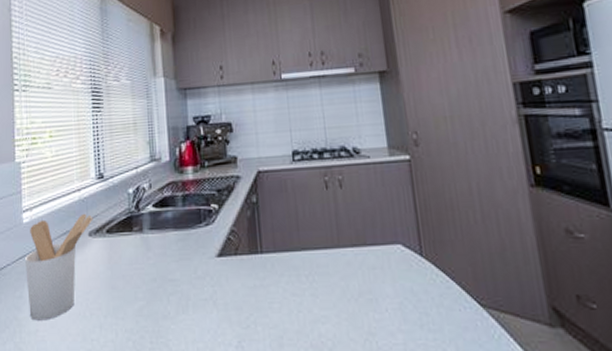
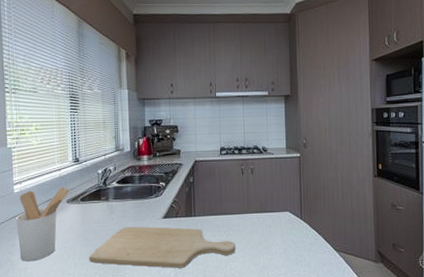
chopping board: none [118,269,325,333] -> present [89,226,236,268]

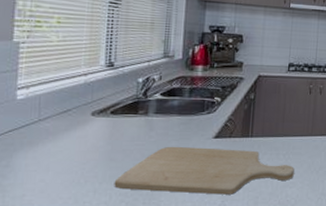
utensil holder: present [16,186,71,262] -> none [15,95,98,187]

